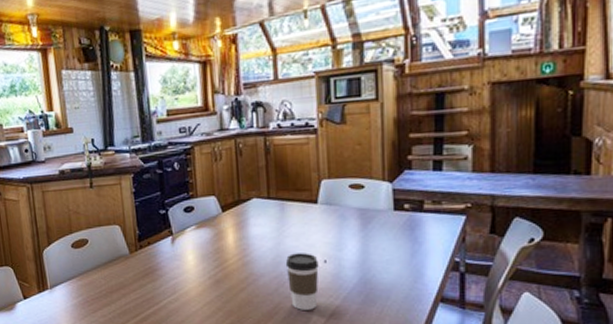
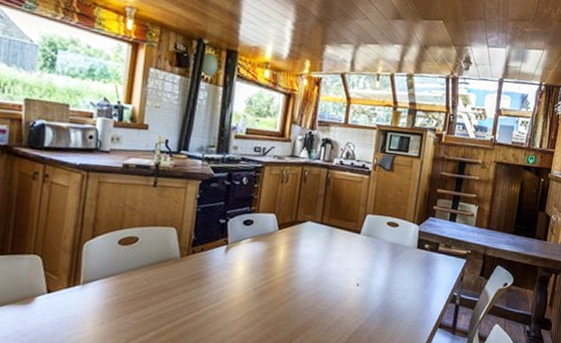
coffee cup: present [285,253,319,310] -> none [323,275,353,327]

